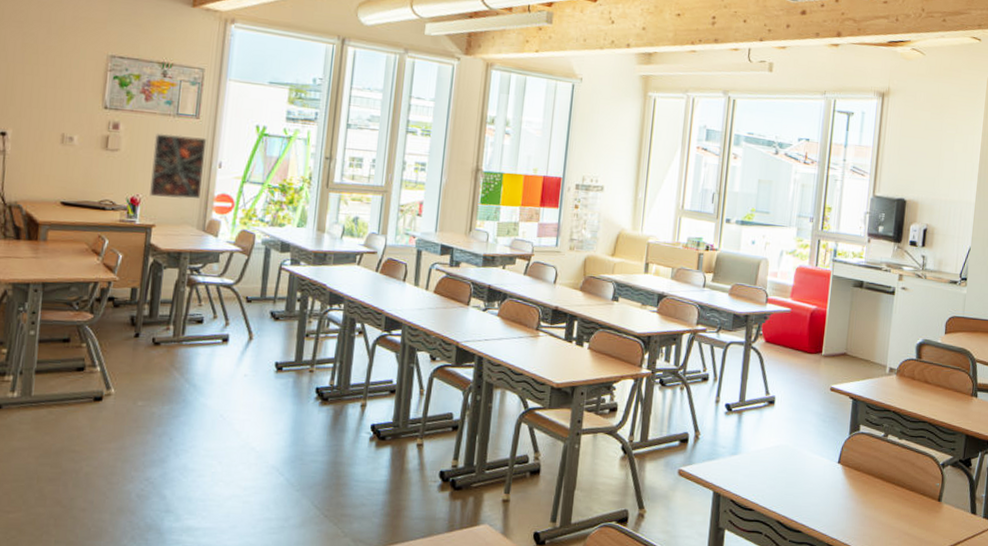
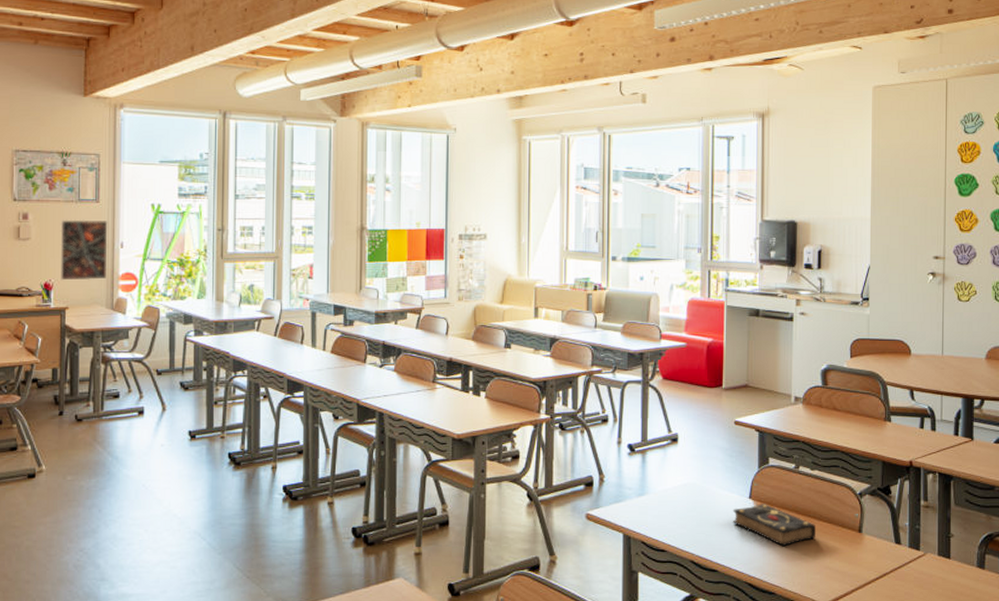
book: none [820,469,899,512] -> present [732,504,817,547]

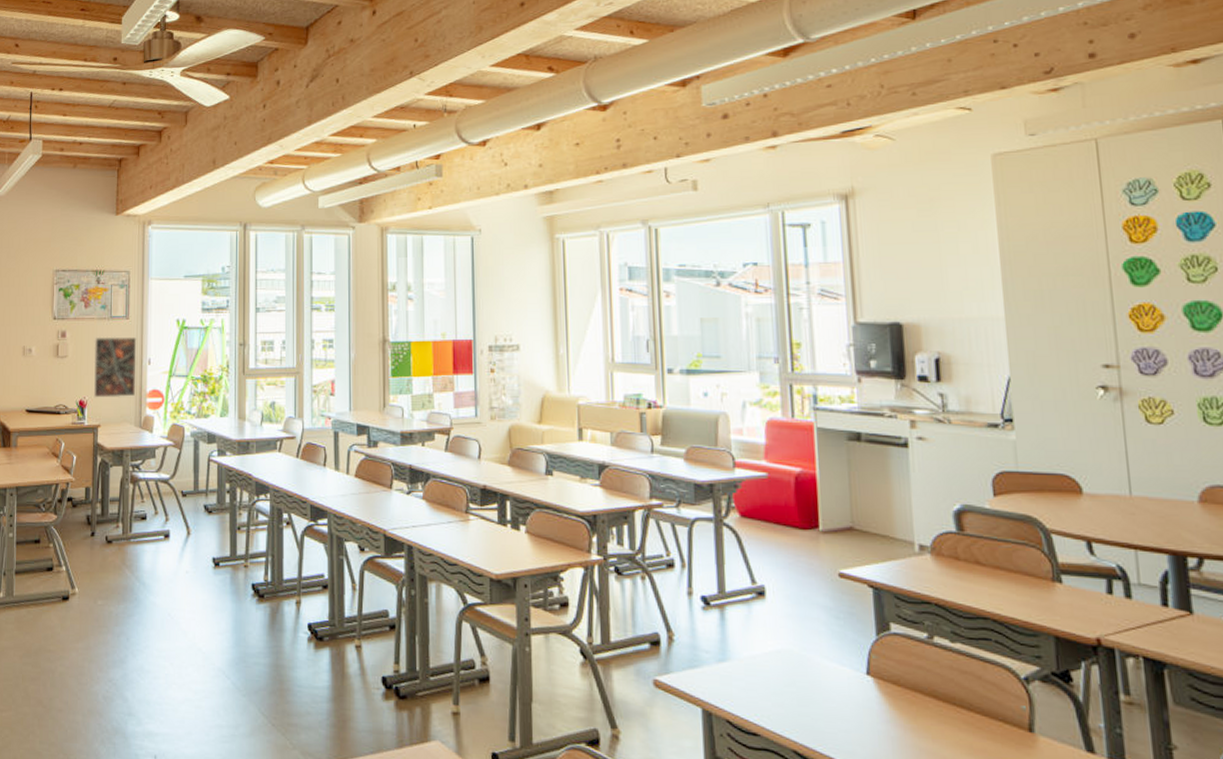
book: present [732,504,817,547] -> none [845,682,967,743]

